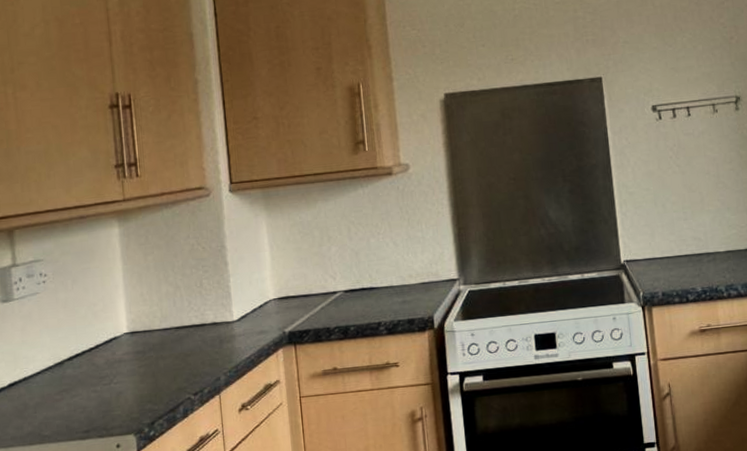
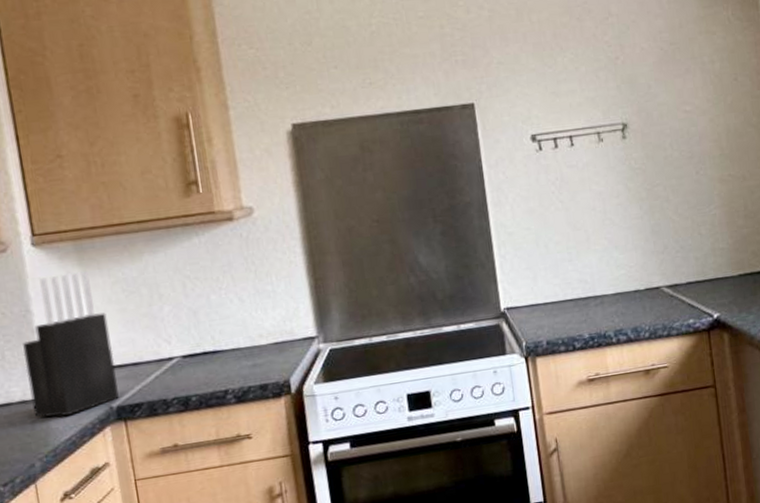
knife block: none [217,215,291,338] -> present [23,271,119,418]

